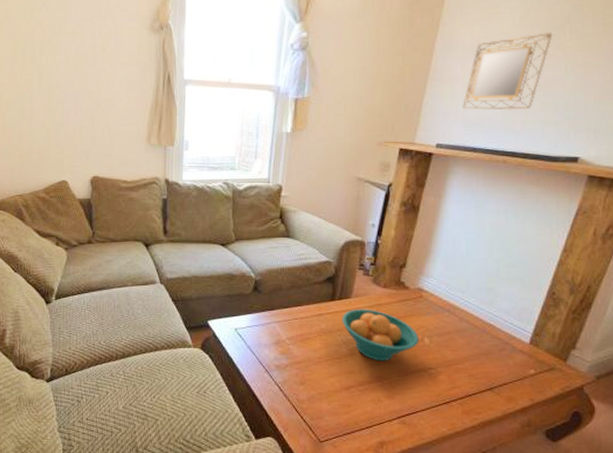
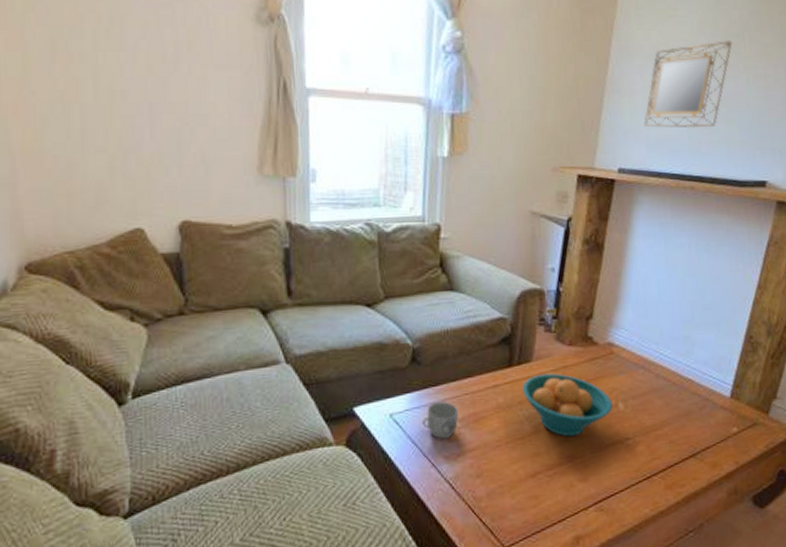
mug: none [260,323,289,352] -> present [423,401,459,440]

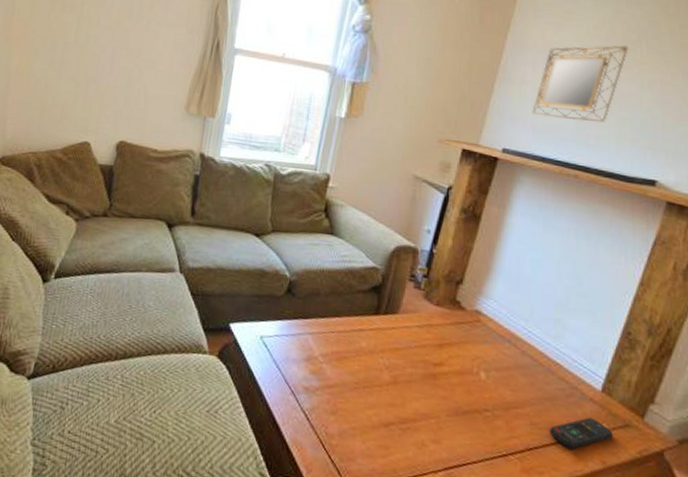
mug: present [423,401,459,440] -> none [289,334,324,371]
fruit bowl: present [522,373,613,437] -> none [386,327,474,396]
remote control: none [687,424,743,458] -> present [549,417,613,450]

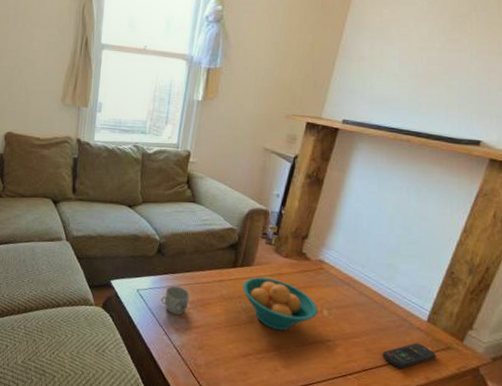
mug: none [289,334,324,371] -> present [161,286,190,316]
fruit bowl: none [386,327,474,396] -> present [242,276,318,331]
home mirror: present [532,45,628,122] -> none [369,19,459,91]

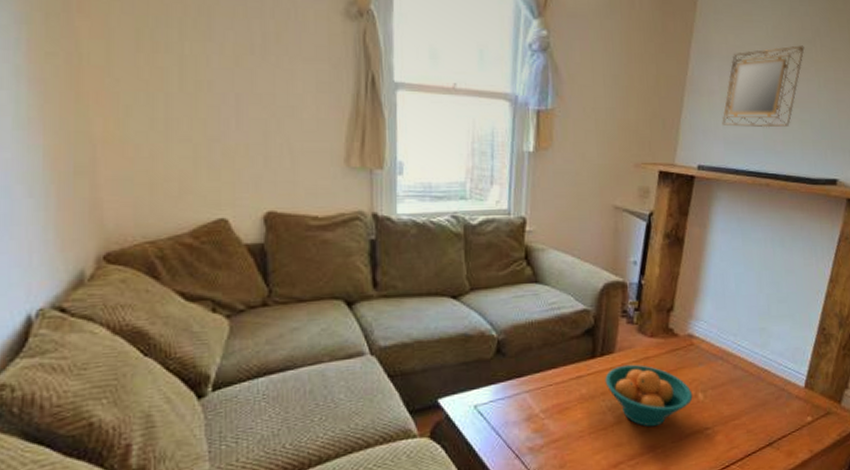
mug: present [161,286,190,316] -> none [507,393,543,431]
home mirror: none [369,19,459,91] -> present [722,45,805,128]
remote control: present [382,343,436,369] -> none [764,413,817,447]

